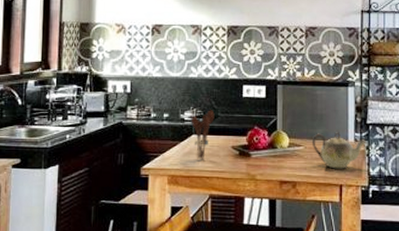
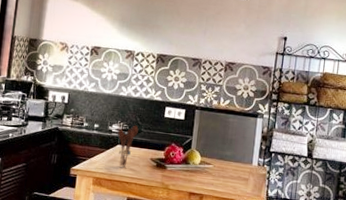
teapot: present [313,132,369,169] -> none [221,155,270,188]

